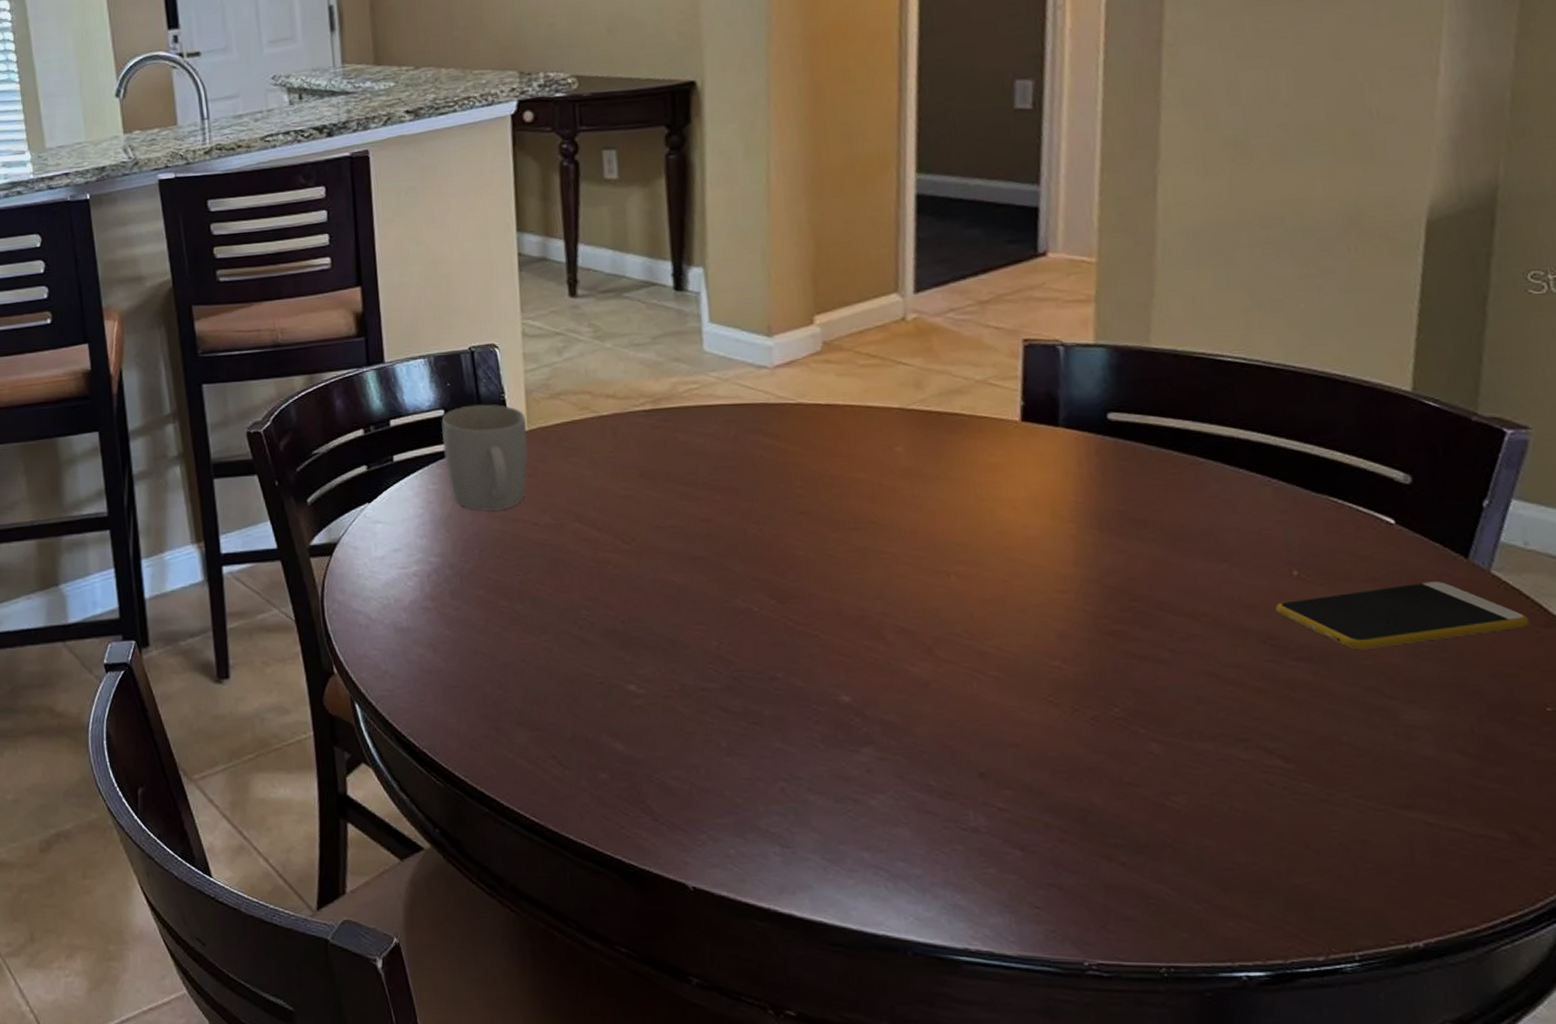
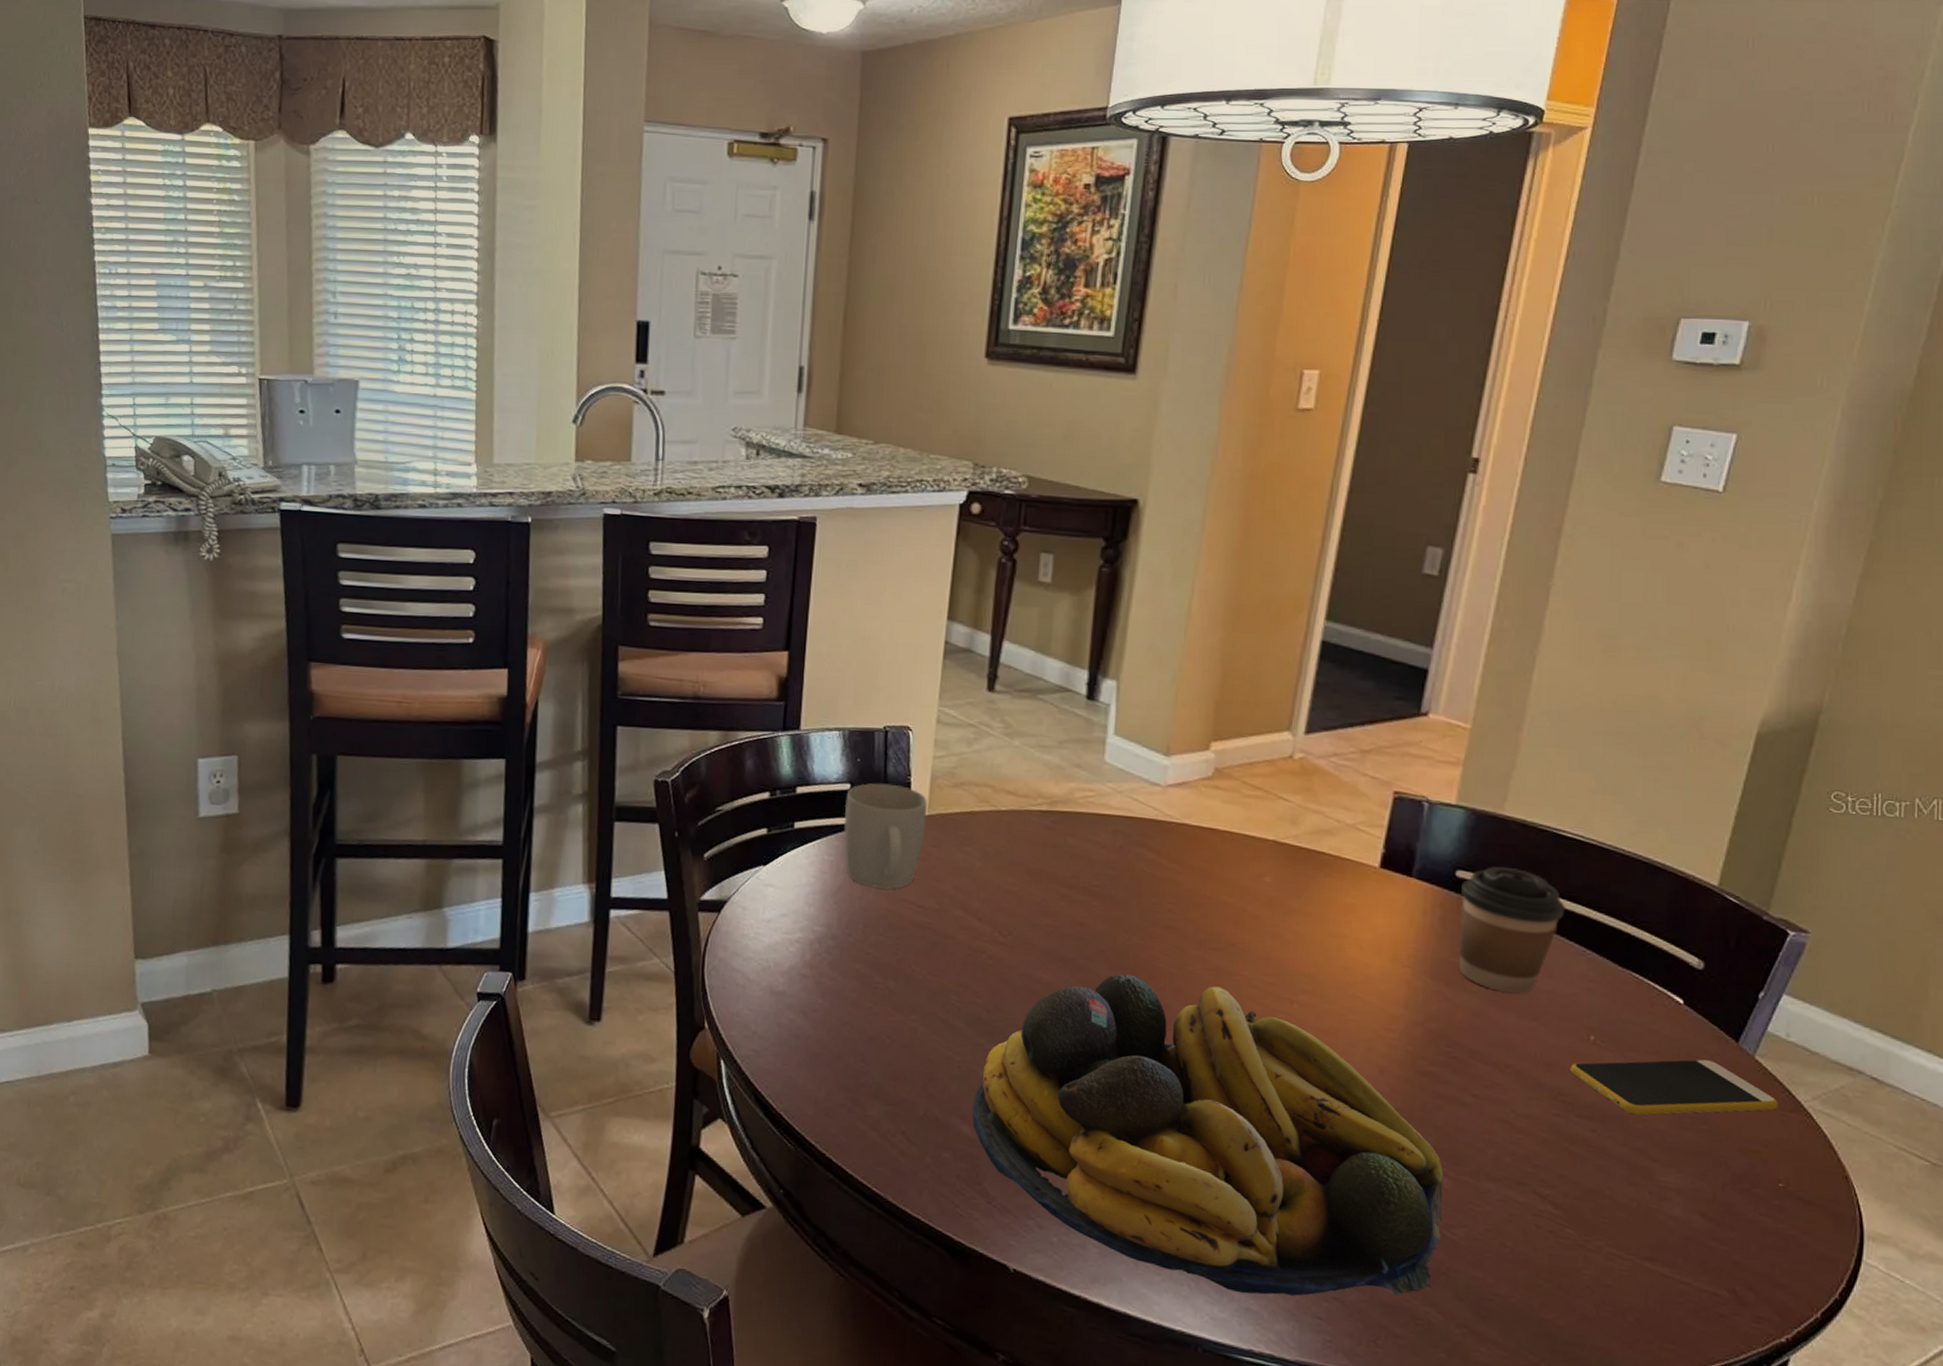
fruit bowl: none [622,566,1162,889] -> present [972,973,1444,1296]
coffee cup: none [1116,402,1239,535] -> present [1459,866,1565,993]

